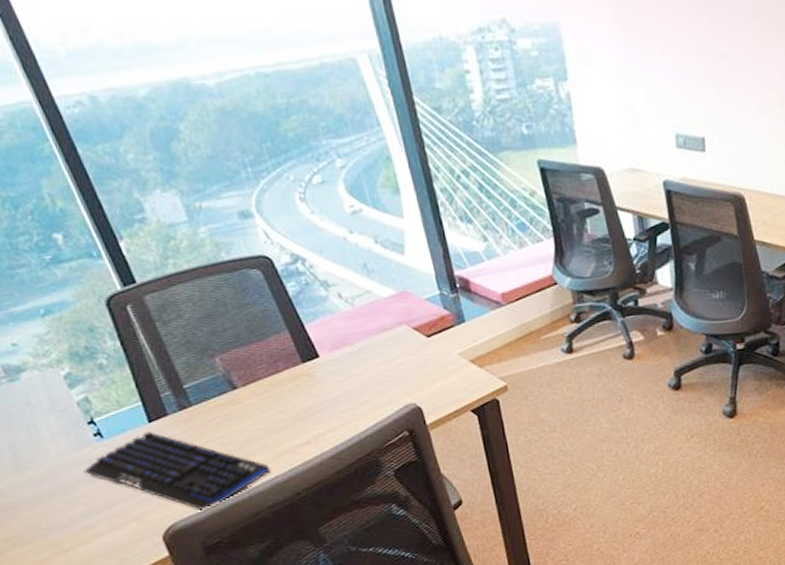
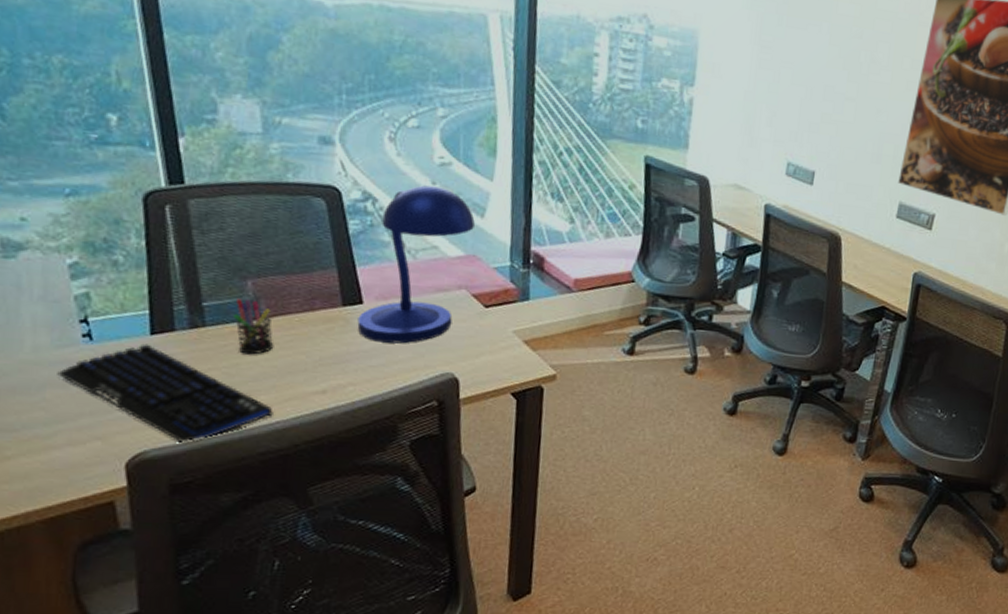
pen holder: none [211,374,255,424] -> present [233,298,274,355]
desk lamp: none [314,234,402,389] -> present [357,185,475,344]

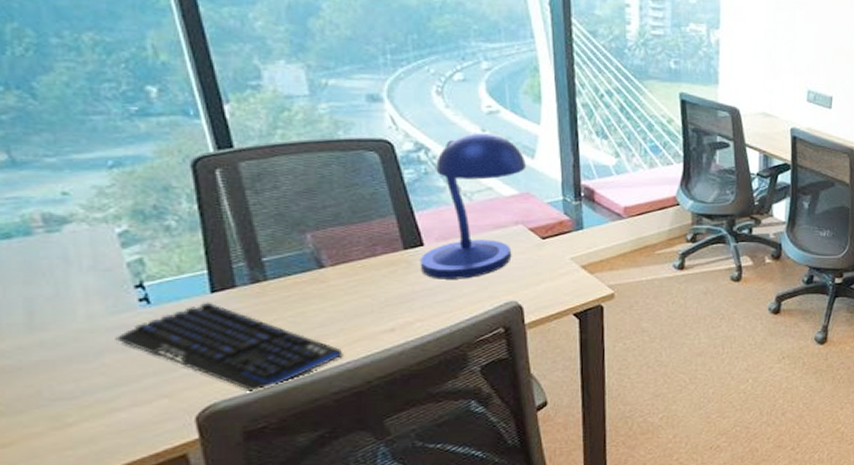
pen holder: present [233,298,274,355] -> none [295,251,339,303]

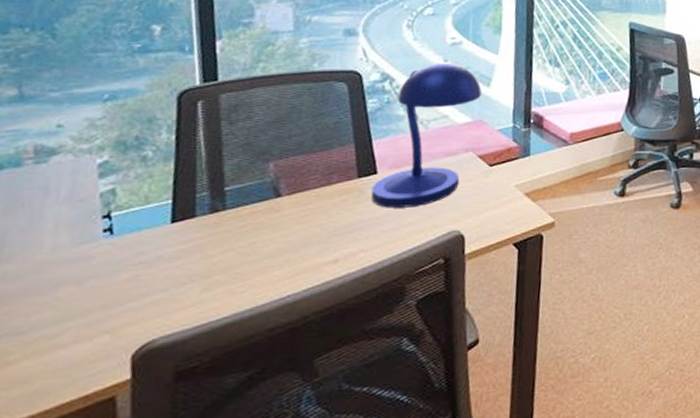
keyboard: present [115,302,343,393] -> none [73,232,286,328]

